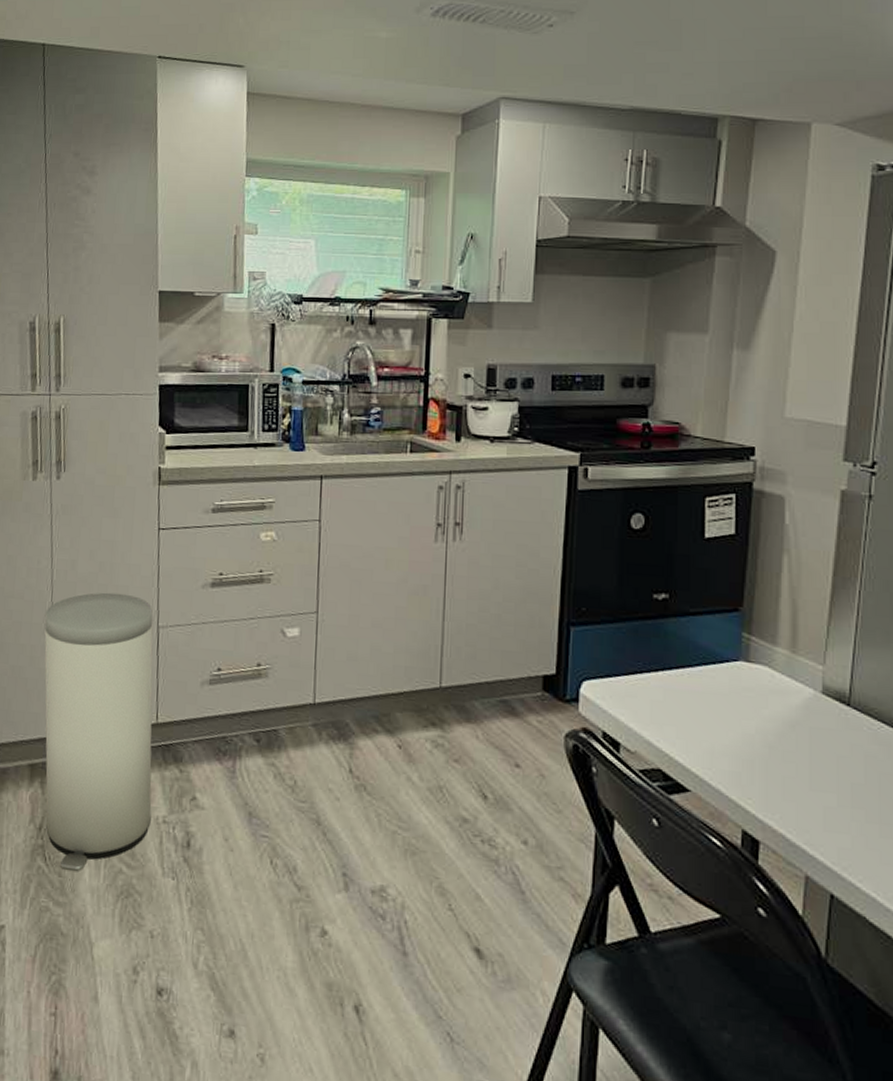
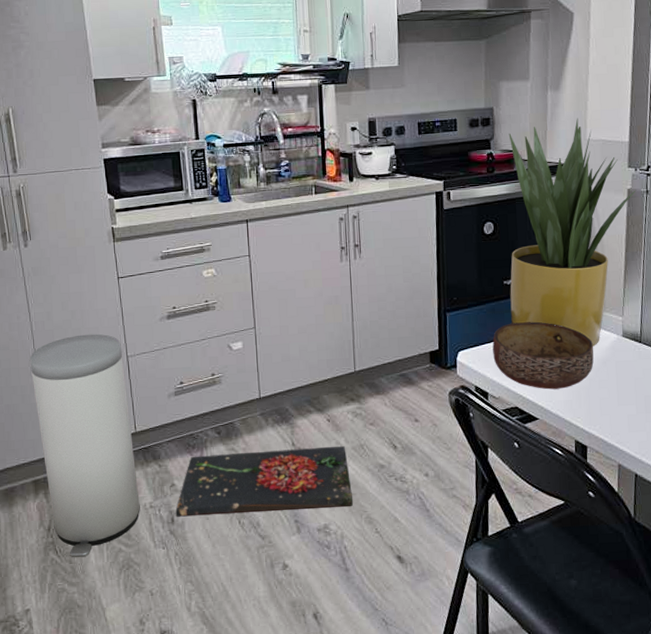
doormat: none [193,765,422,867] -> present [175,446,353,517]
bowl: none [631,652,777,754] -> present [492,321,594,390]
planter: none [660,388,854,701] -> present [508,118,636,347]

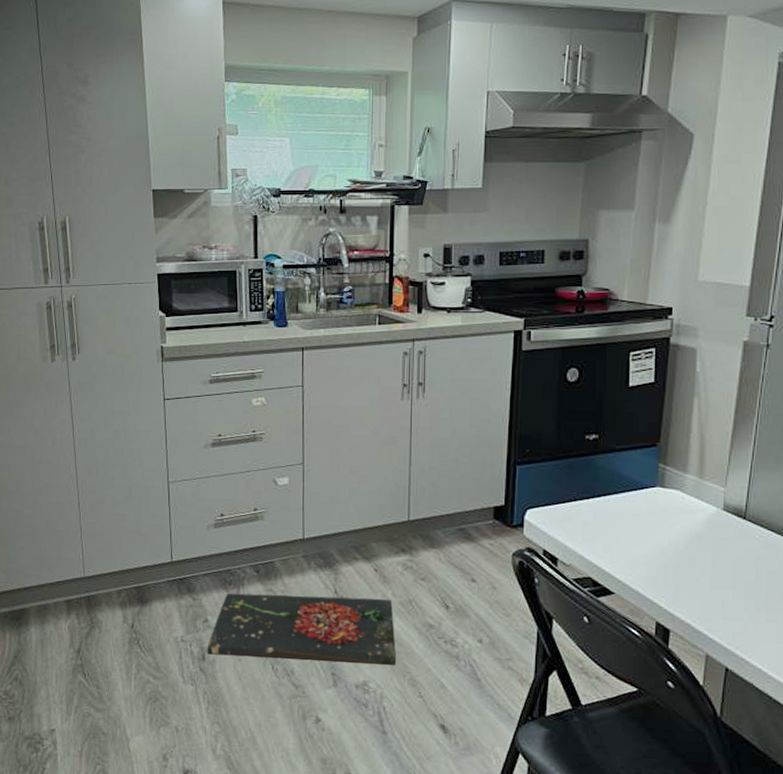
pedal bin: present [29,334,140,558] -> none [70,455,171,684]
bowl: present [492,321,594,390] -> none [567,483,686,563]
planter: present [508,118,636,347] -> none [591,255,755,518]

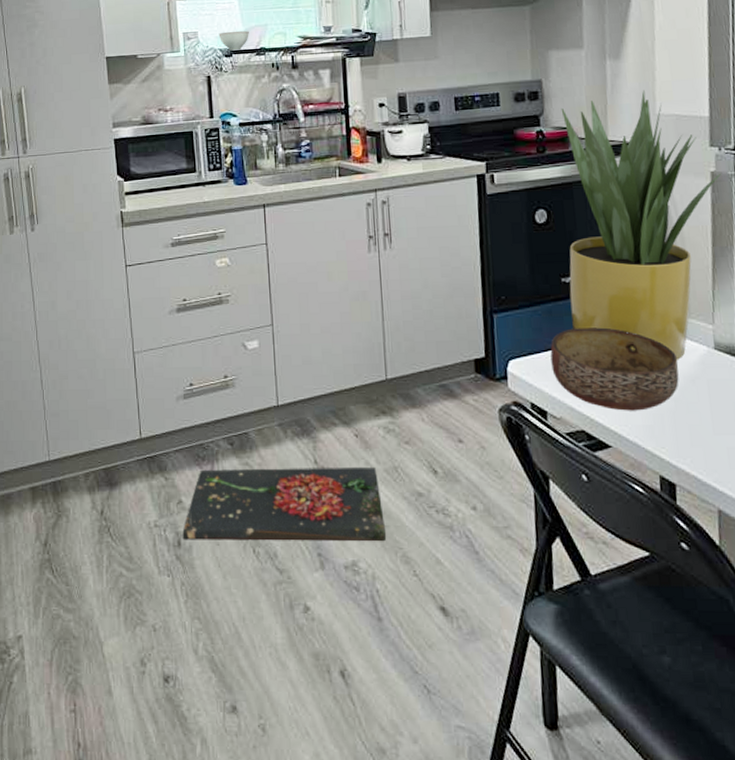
bowl: none [267,170,299,191] -> present [218,30,249,51]
bowl: none [567,483,686,563] -> present [550,327,679,411]
planter: none [591,255,755,518] -> present [561,90,722,360]

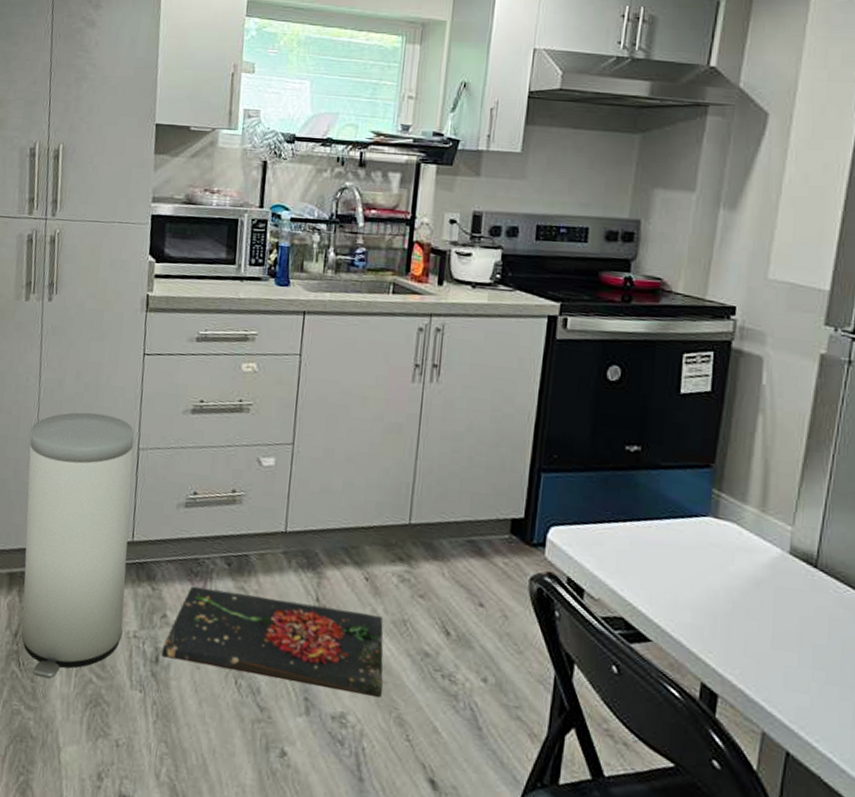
pedal bin: none [32,326,144,580] -> present [21,412,135,679]
bowl: present [218,30,249,51] -> none [283,114,317,138]
bowl: present [550,327,679,411] -> none [597,503,744,608]
planter: present [561,90,722,360] -> none [629,249,834,559]

